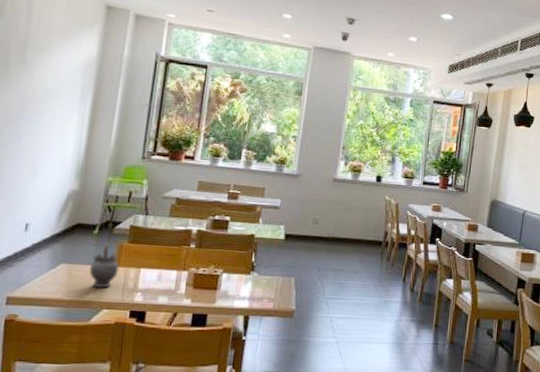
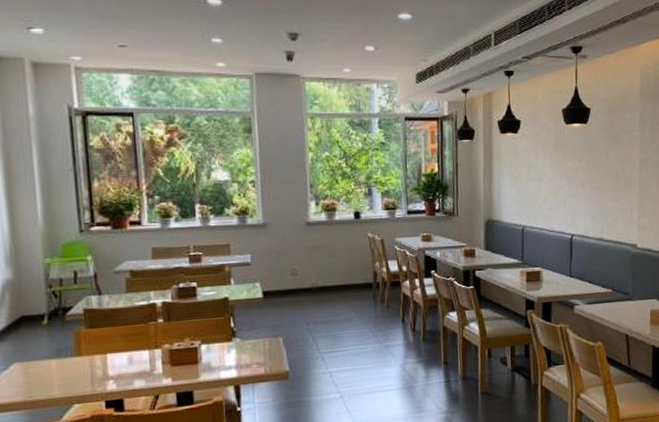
teapot: present [89,243,119,289] -> none [48,333,83,383]

